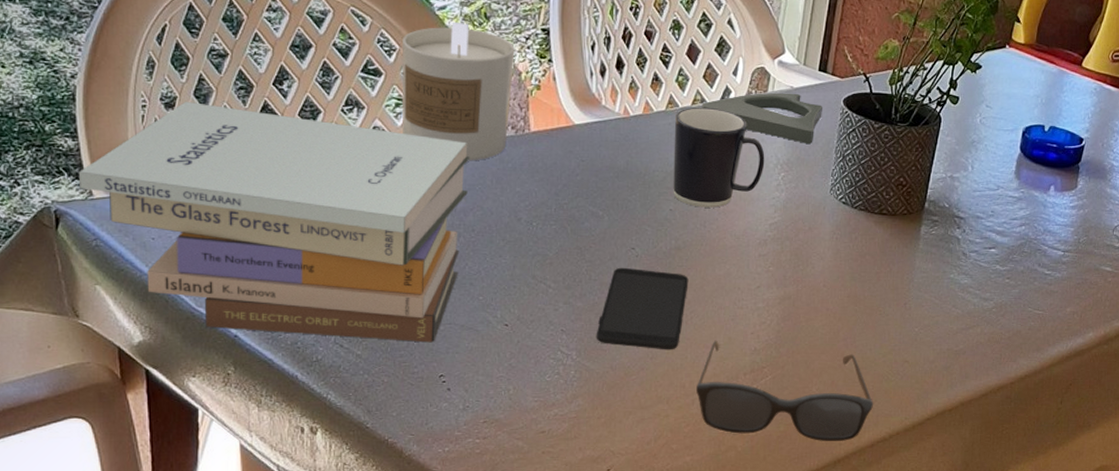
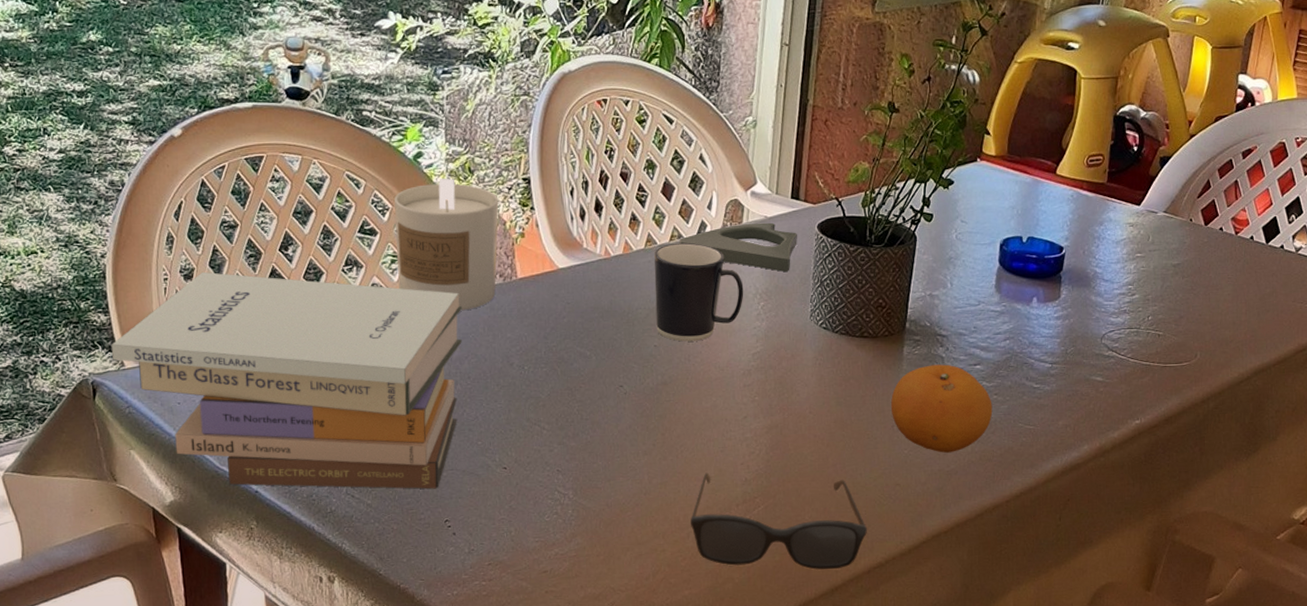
mobile phone: present [596,267,689,350] -> none [590,405,677,485]
fruit: none [904,246,1004,333] -> present [890,364,993,453]

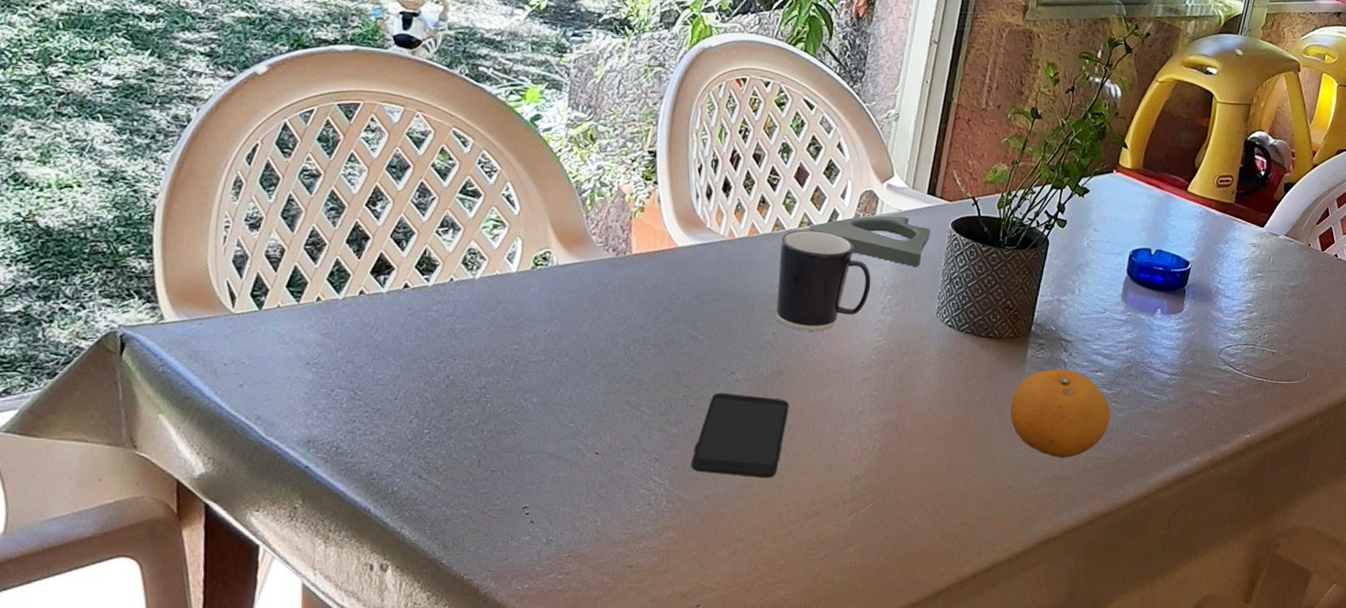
books: present [111,271,462,489] -> none [149,221,567,473]
candle: present [394,178,499,311] -> none [499,143,620,284]
mobile phone: none [590,405,677,485] -> present [690,392,790,479]
sunglasses: present [690,472,867,570] -> none [792,467,976,573]

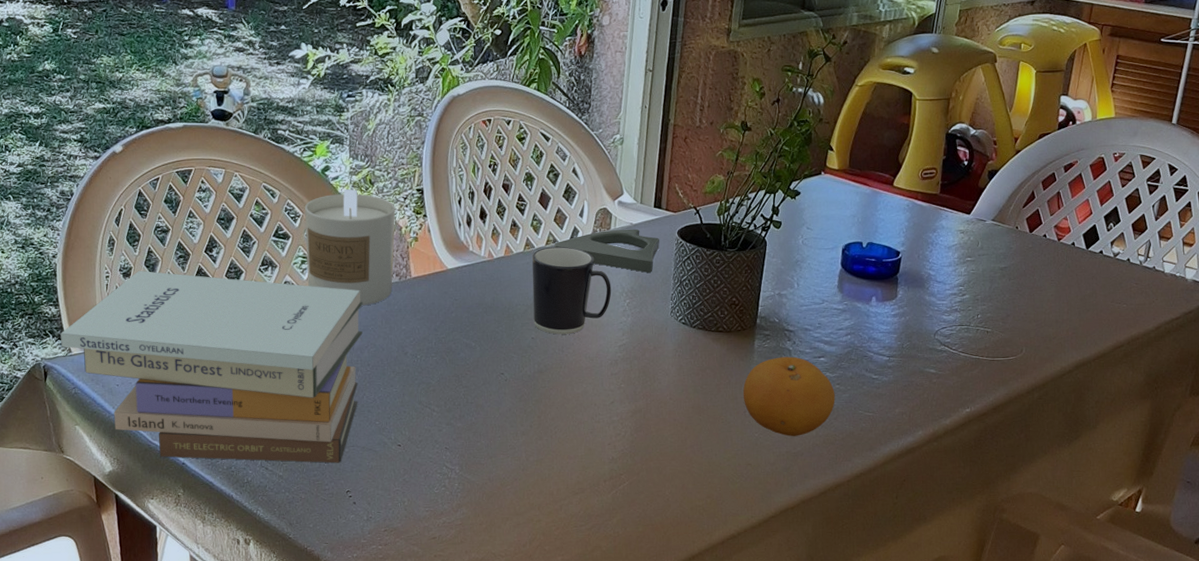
books: none [149,221,567,473] -> present [60,270,363,463]
candle: none [499,143,620,284] -> present [305,189,396,306]
mobile phone: present [690,392,790,479] -> none [474,390,551,462]

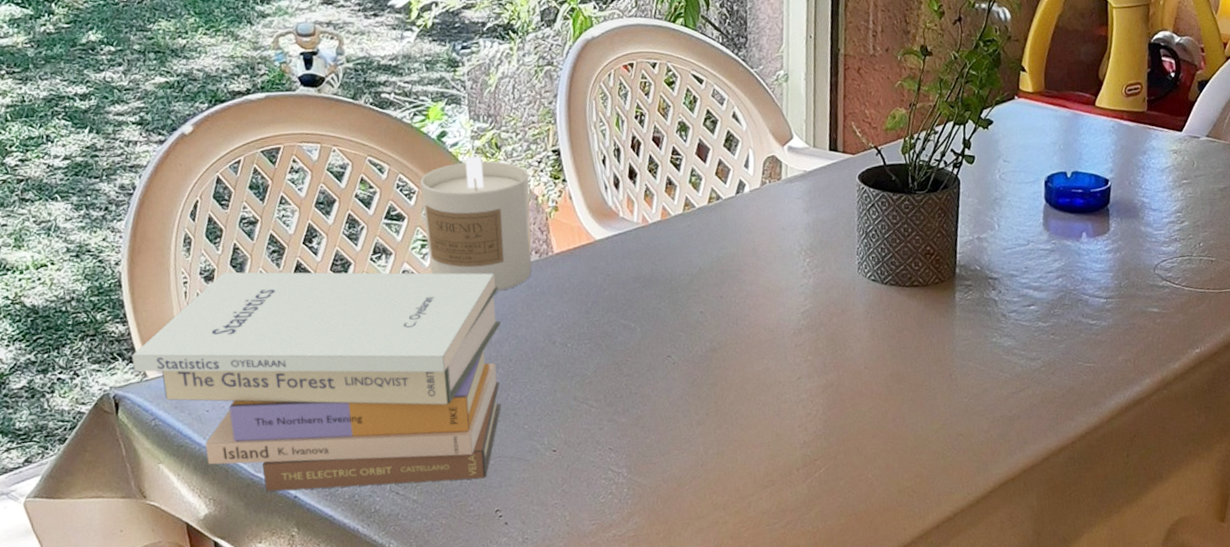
mug: present [531,246,612,335] -> none [693,203,789,306]
napkin holder: present [554,229,660,273] -> none [717,176,839,227]
fruit: present [742,356,835,436] -> none [946,307,1051,398]

